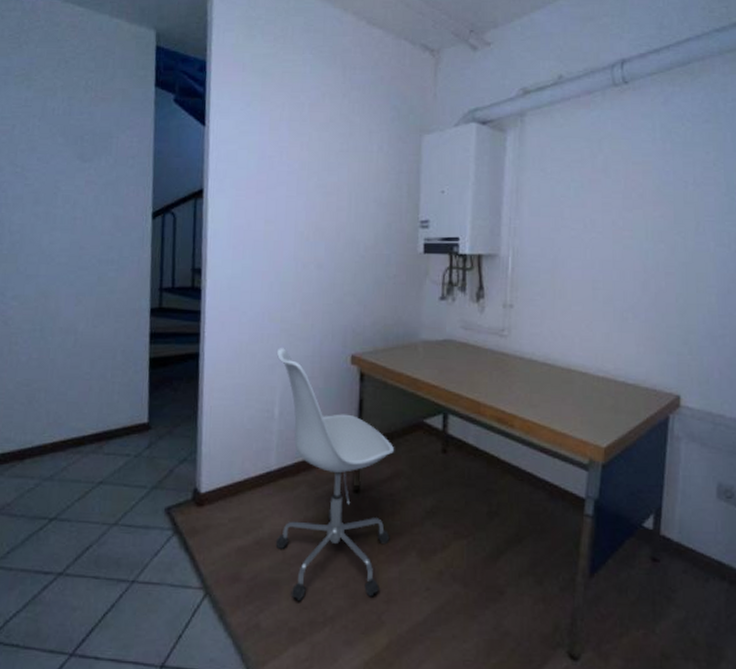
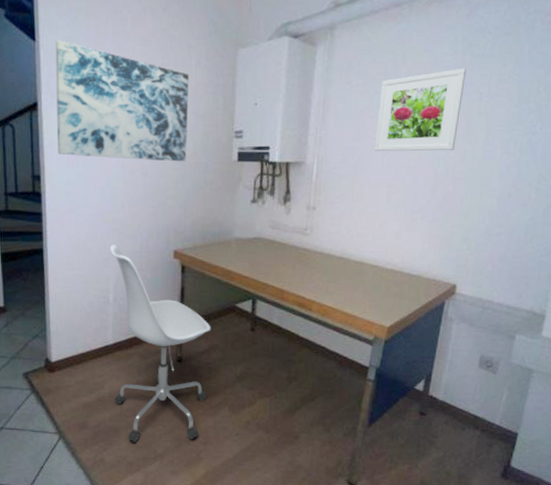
wall art: none [222,125,370,254] -> present [55,40,189,162]
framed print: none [574,155,668,244] -> present [373,68,466,152]

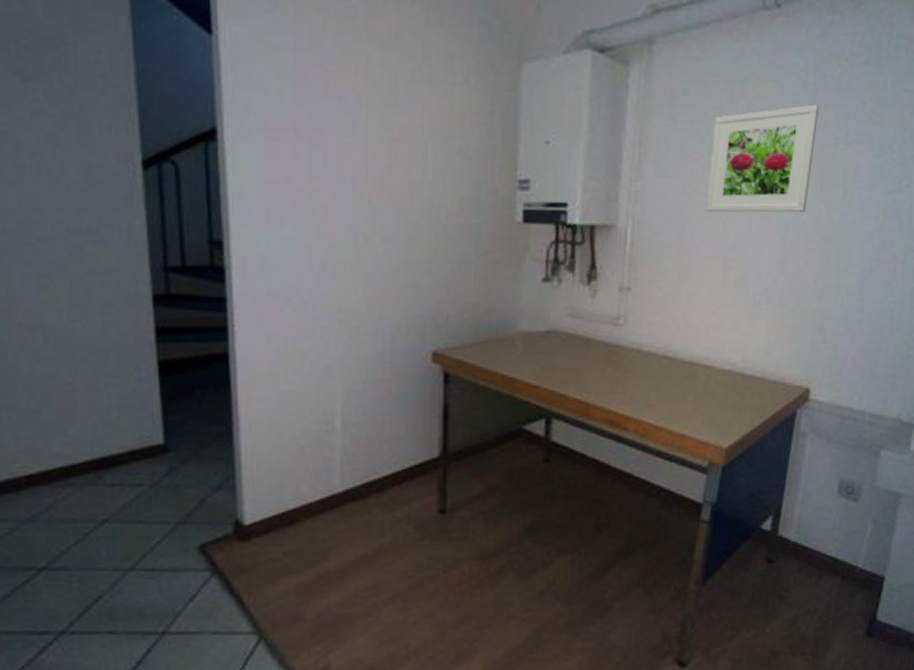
wall art: present [55,40,189,162] -> none [245,34,451,223]
chair: present [109,244,211,442] -> none [334,344,488,636]

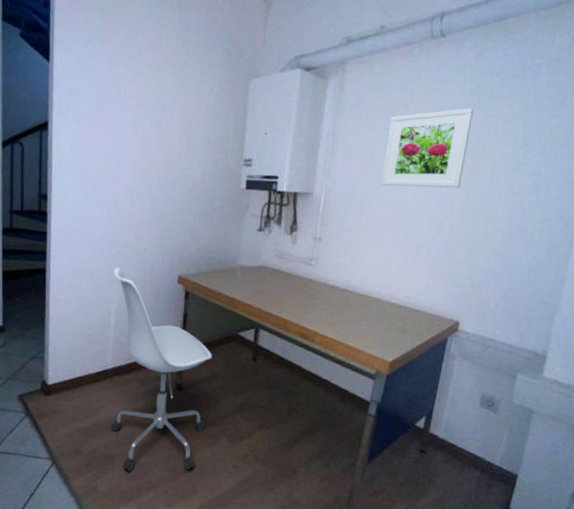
chair: none [334,344,488,636] -> present [110,267,213,471]

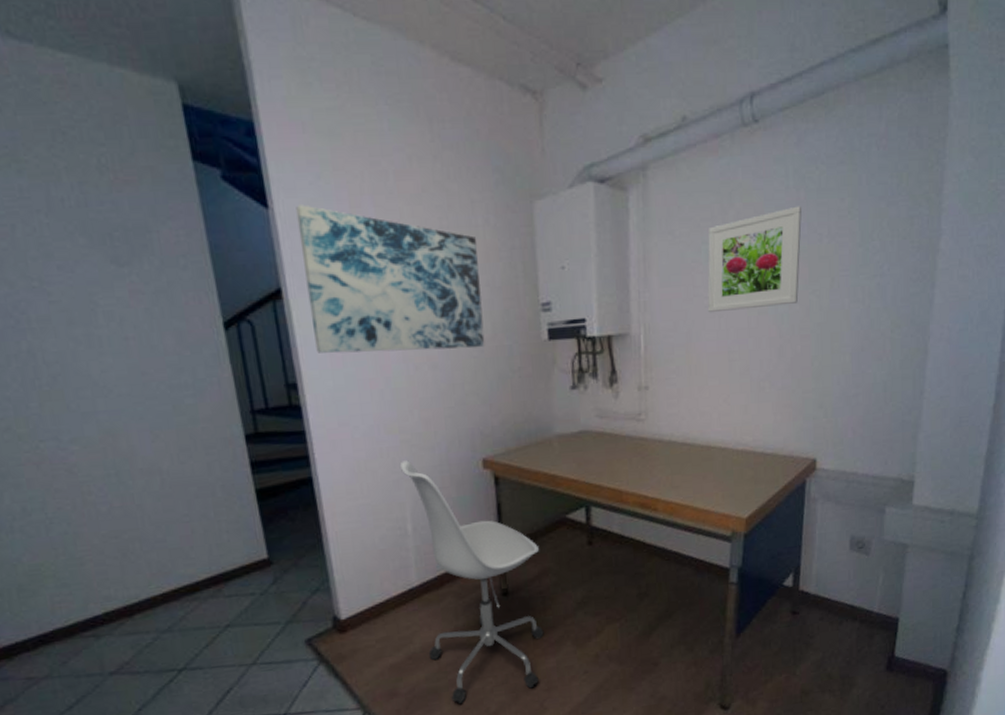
wall art: none [66,61,201,188] -> present [296,204,485,354]

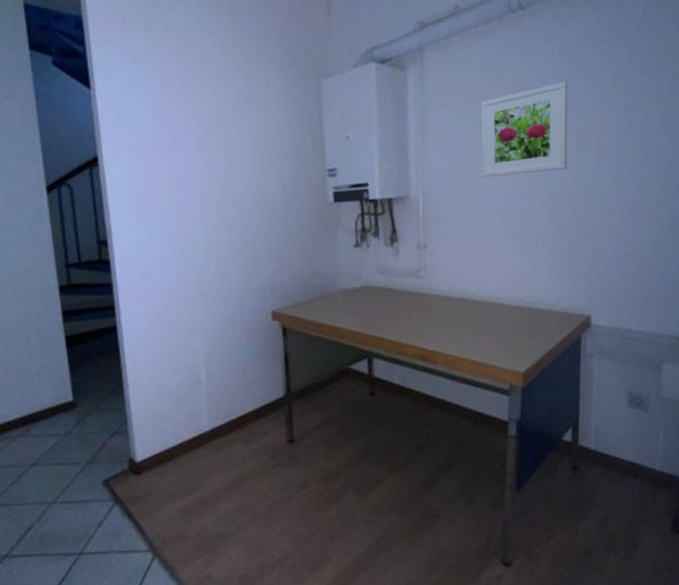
wall art: present [296,204,485,354] -> none [114,85,276,214]
chair: present [399,460,544,703] -> none [195,311,328,549]

